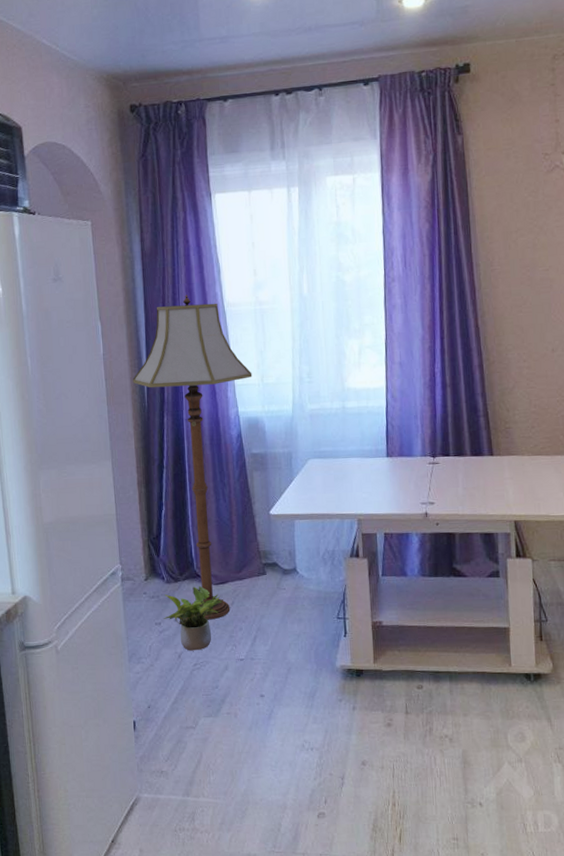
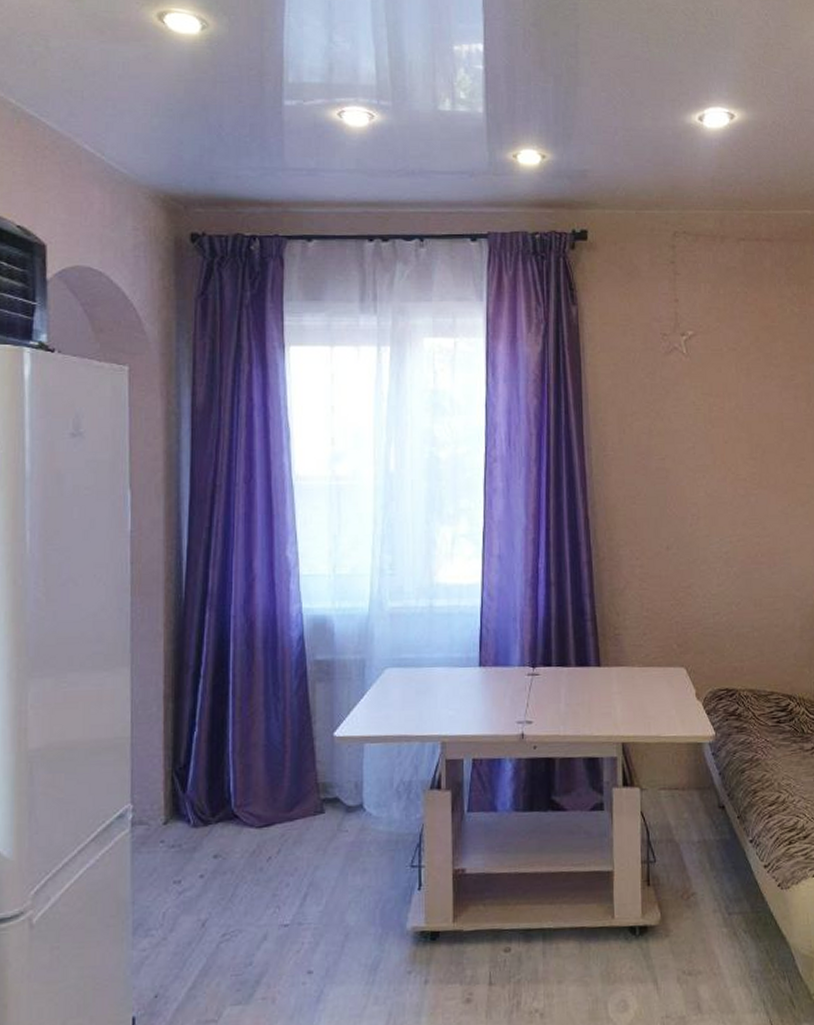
floor lamp: present [133,295,252,620] -> none [168,463,322,875]
potted plant: present [163,585,223,651] -> none [185,829,267,917]

